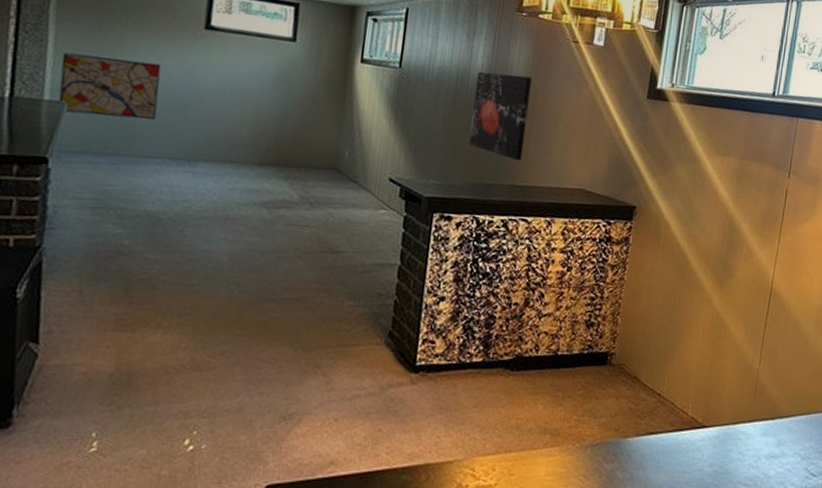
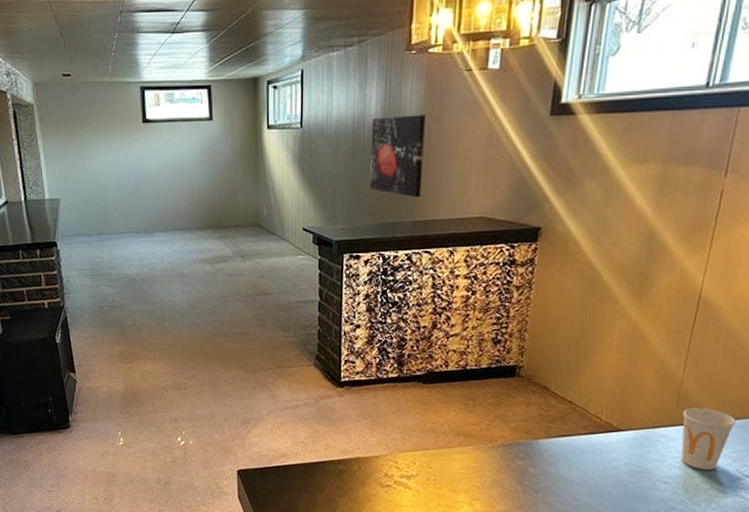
wall art: present [58,52,162,120] -> none [51,158,121,206]
cup: none [758,402,803,469] -> present [681,408,736,470]

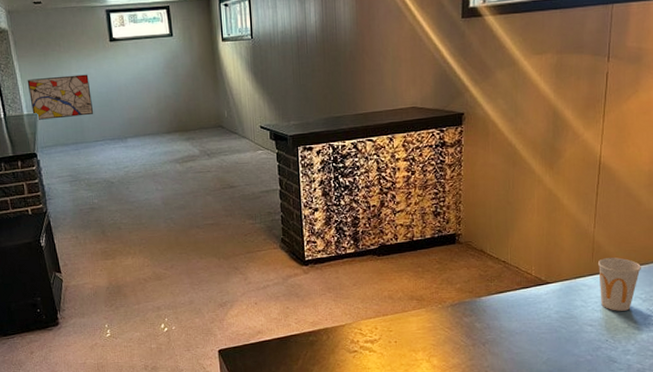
wall art: none [51,158,121,206] -> present [27,74,94,120]
wall art: present [370,115,425,198] -> none [313,22,361,94]

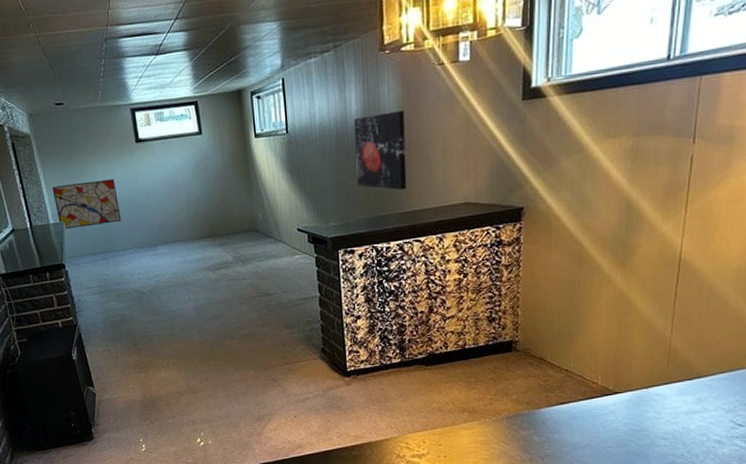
wall art: none [313,22,361,94] -> present [354,110,407,191]
cup: present [598,257,641,311] -> none [675,364,725,423]

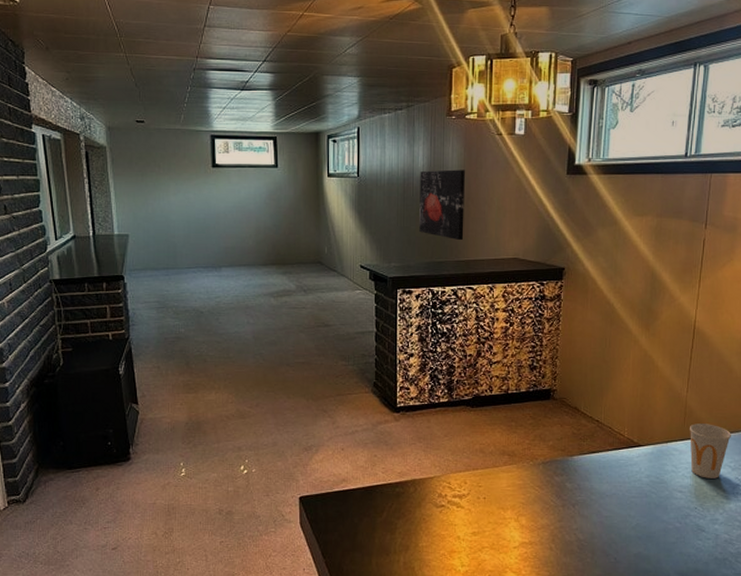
wall art: present [52,179,122,229] -> none [121,198,189,242]
cup: none [675,364,725,423] -> present [690,423,731,479]

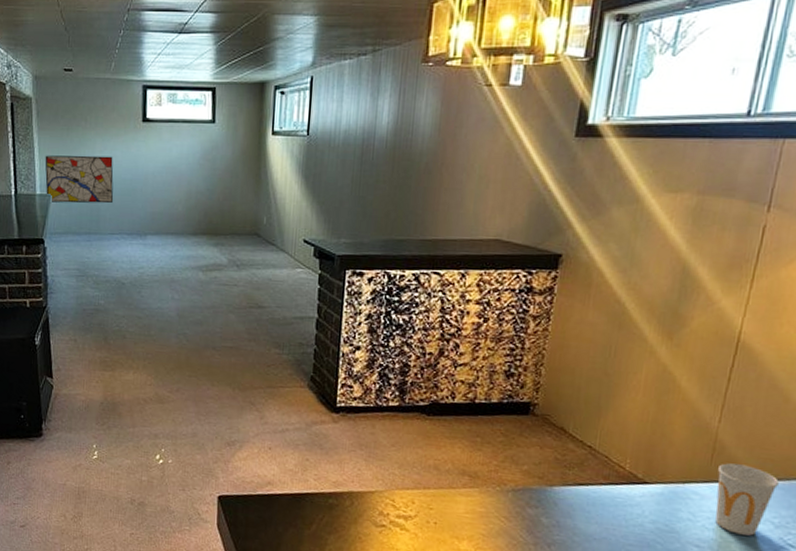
wall art: none [121,198,189,242] -> present [45,155,114,204]
wall art: present [419,169,465,241] -> none [377,128,440,216]

